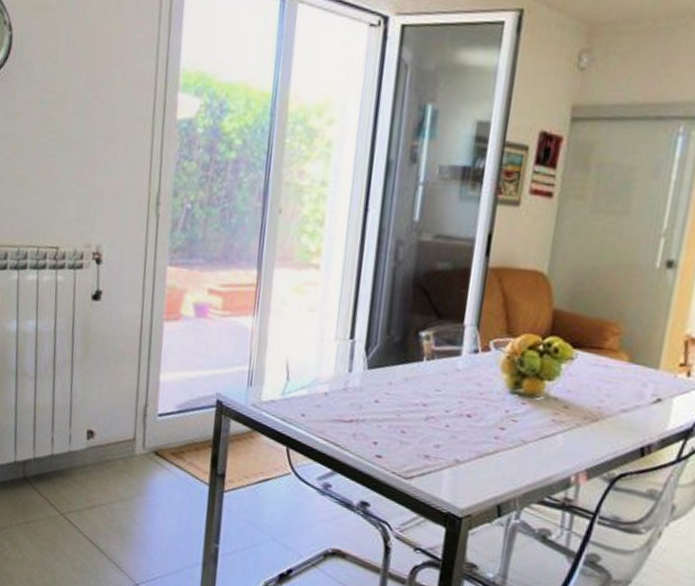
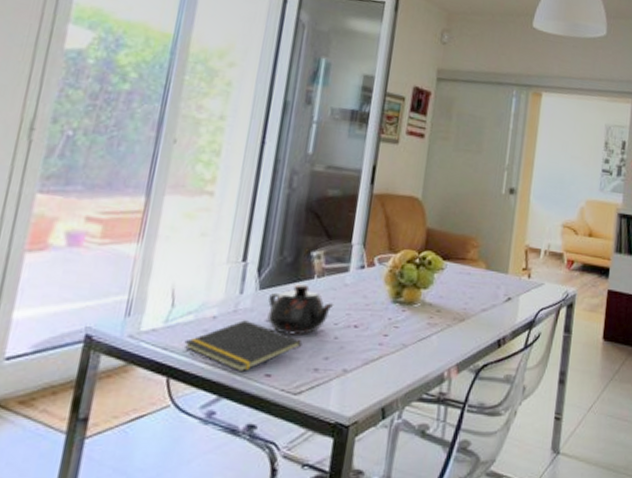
notepad: none [300,399,413,451] -> present [184,320,303,373]
teapot: none [376,365,445,420] -> present [267,283,335,336]

